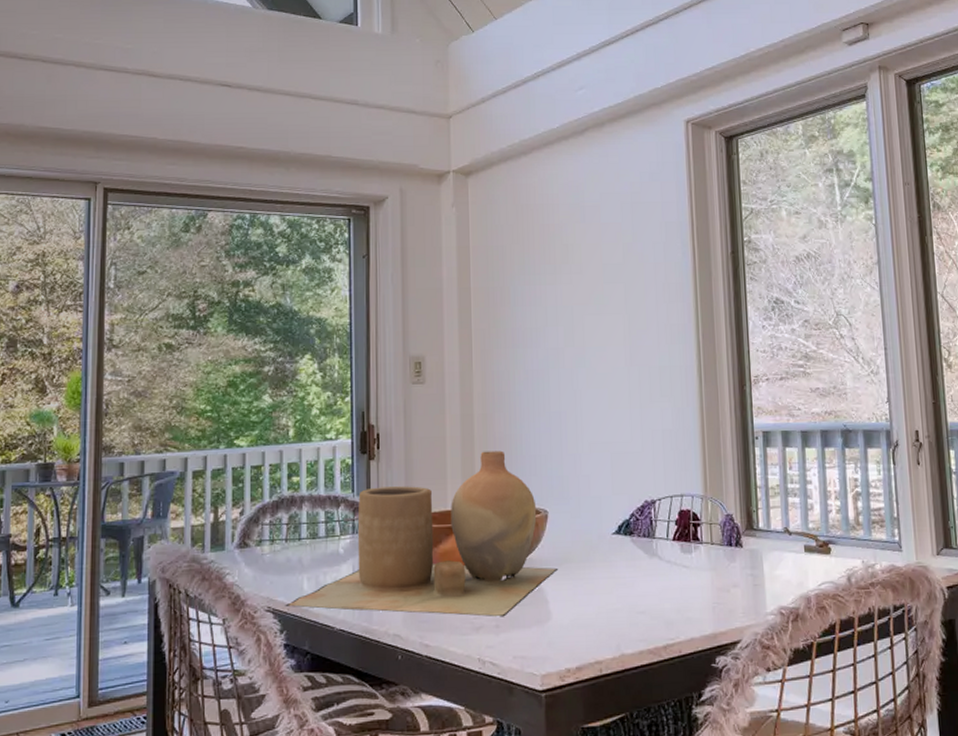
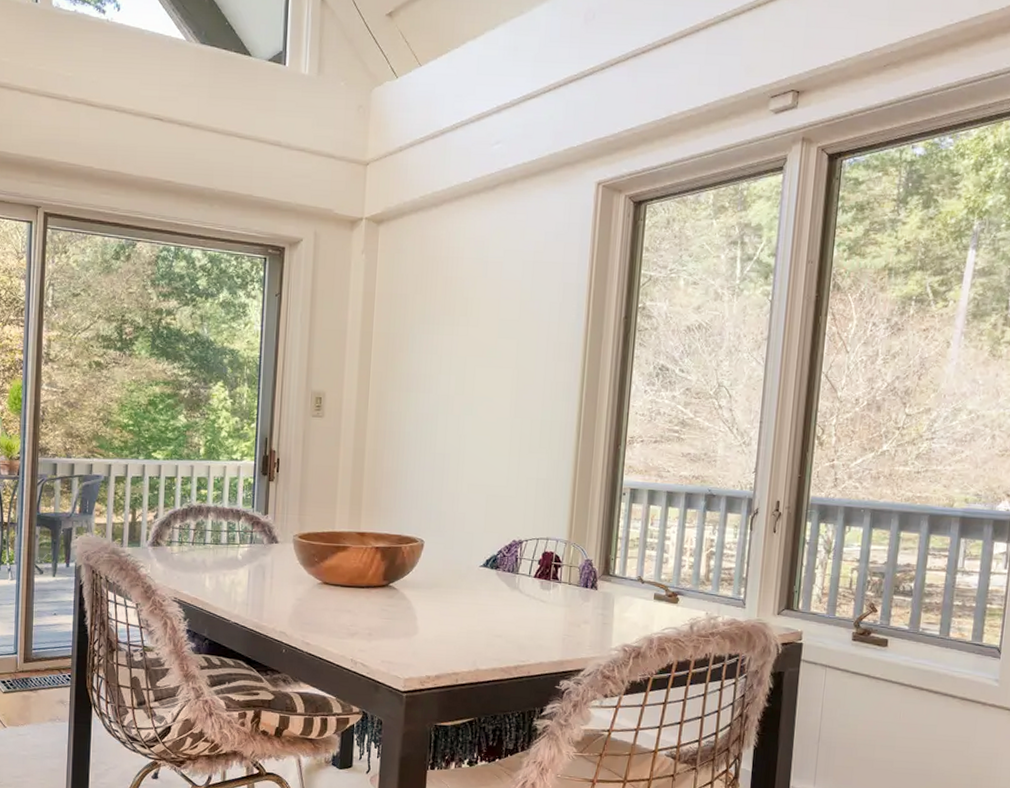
vase: present [285,450,559,617] -> none [189,482,429,627]

